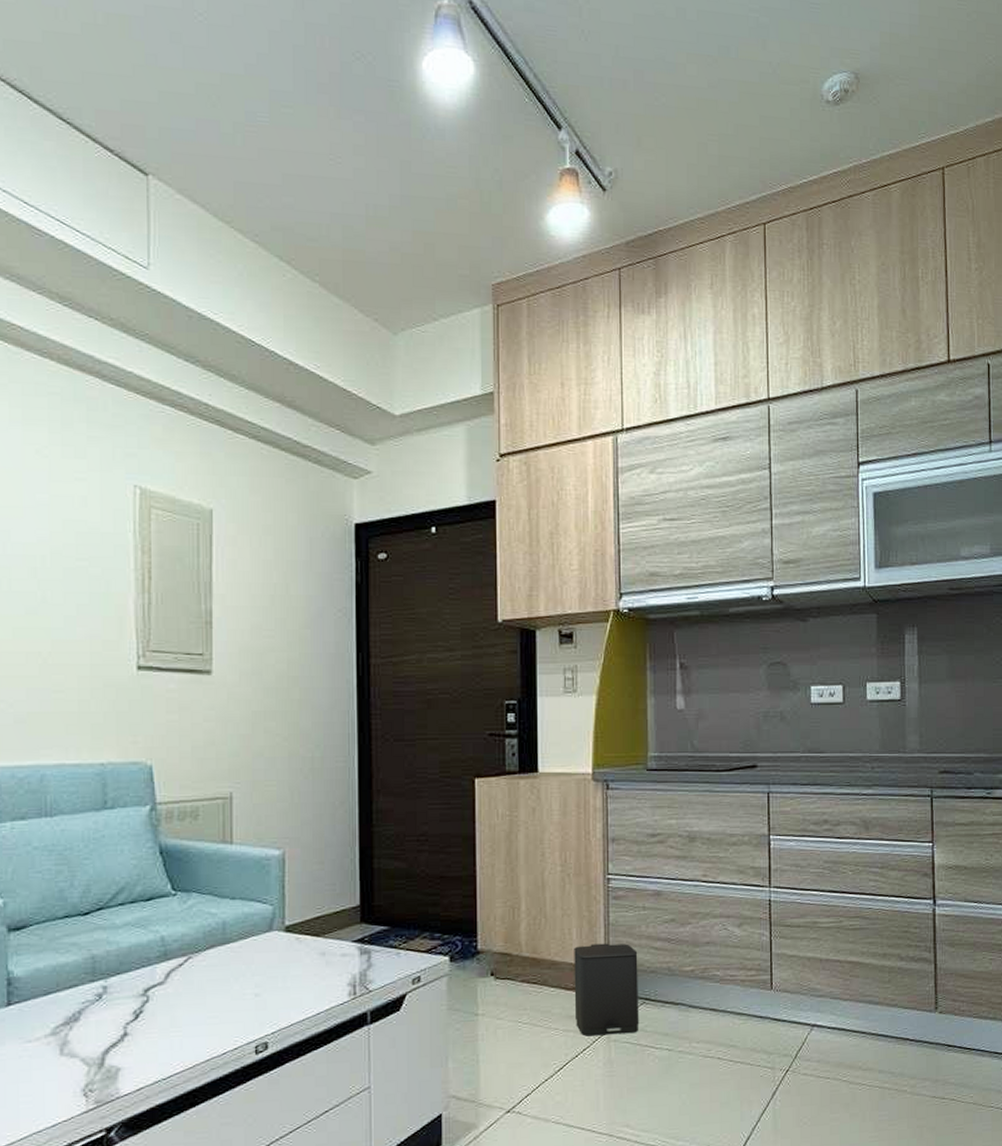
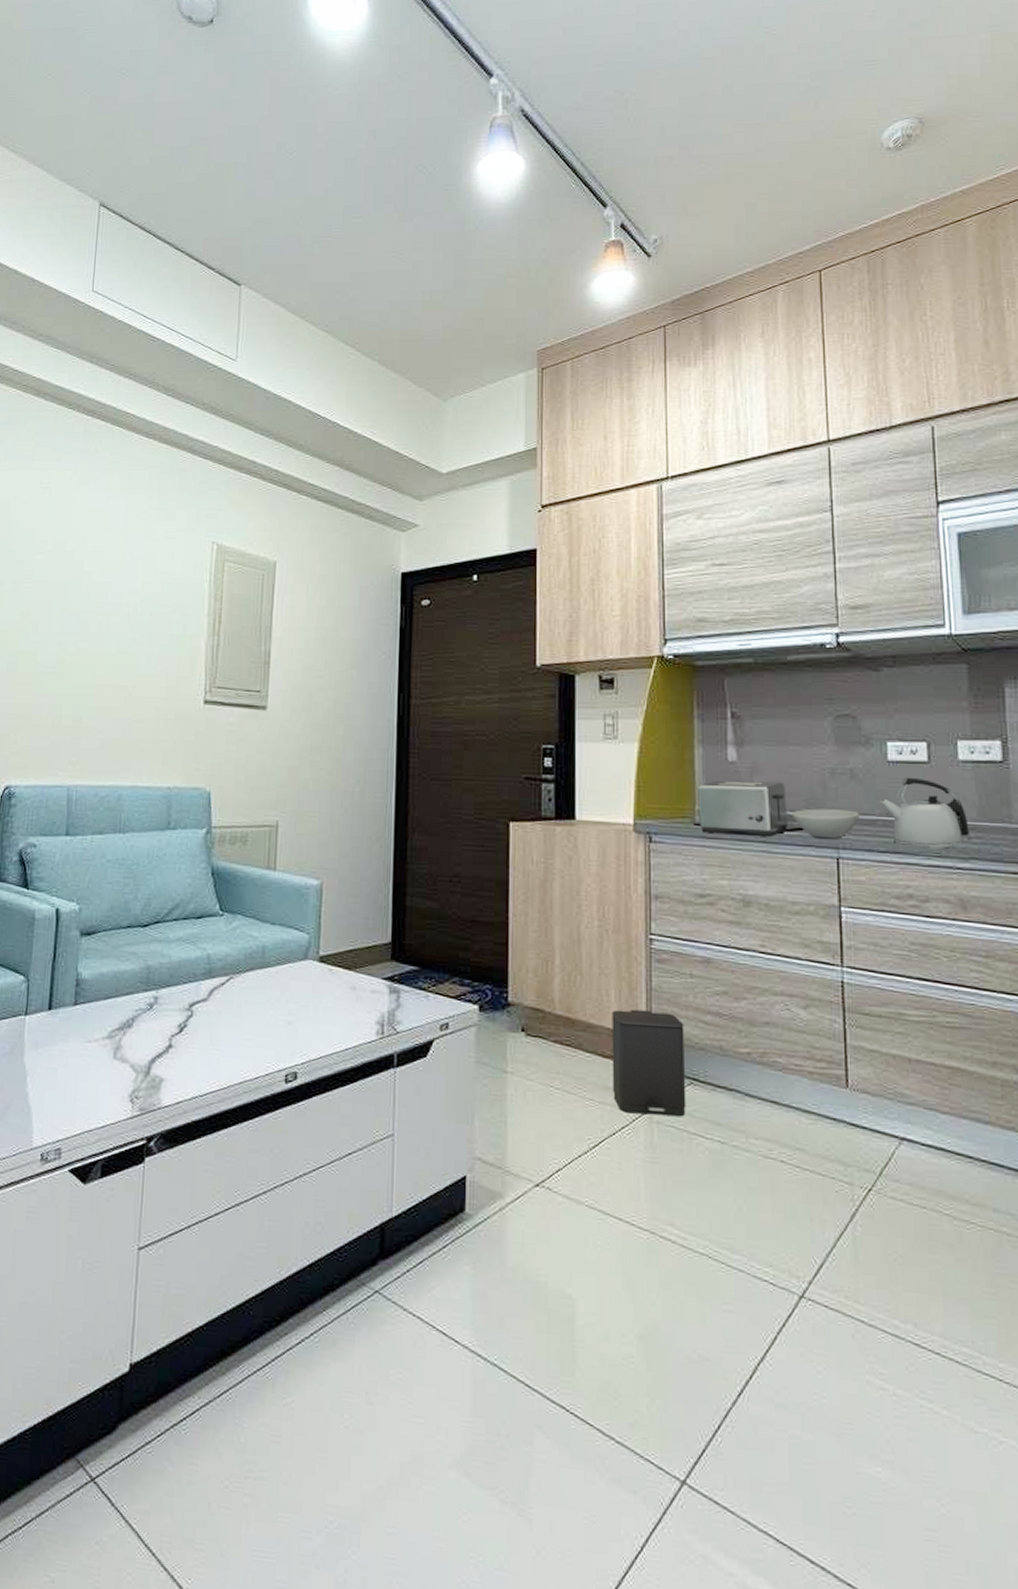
toaster: none [649,727,728,778] -> present [697,780,789,838]
bowl: none [731,749,788,777] -> present [791,808,860,840]
kettle: none [803,717,873,780] -> present [879,777,969,850]

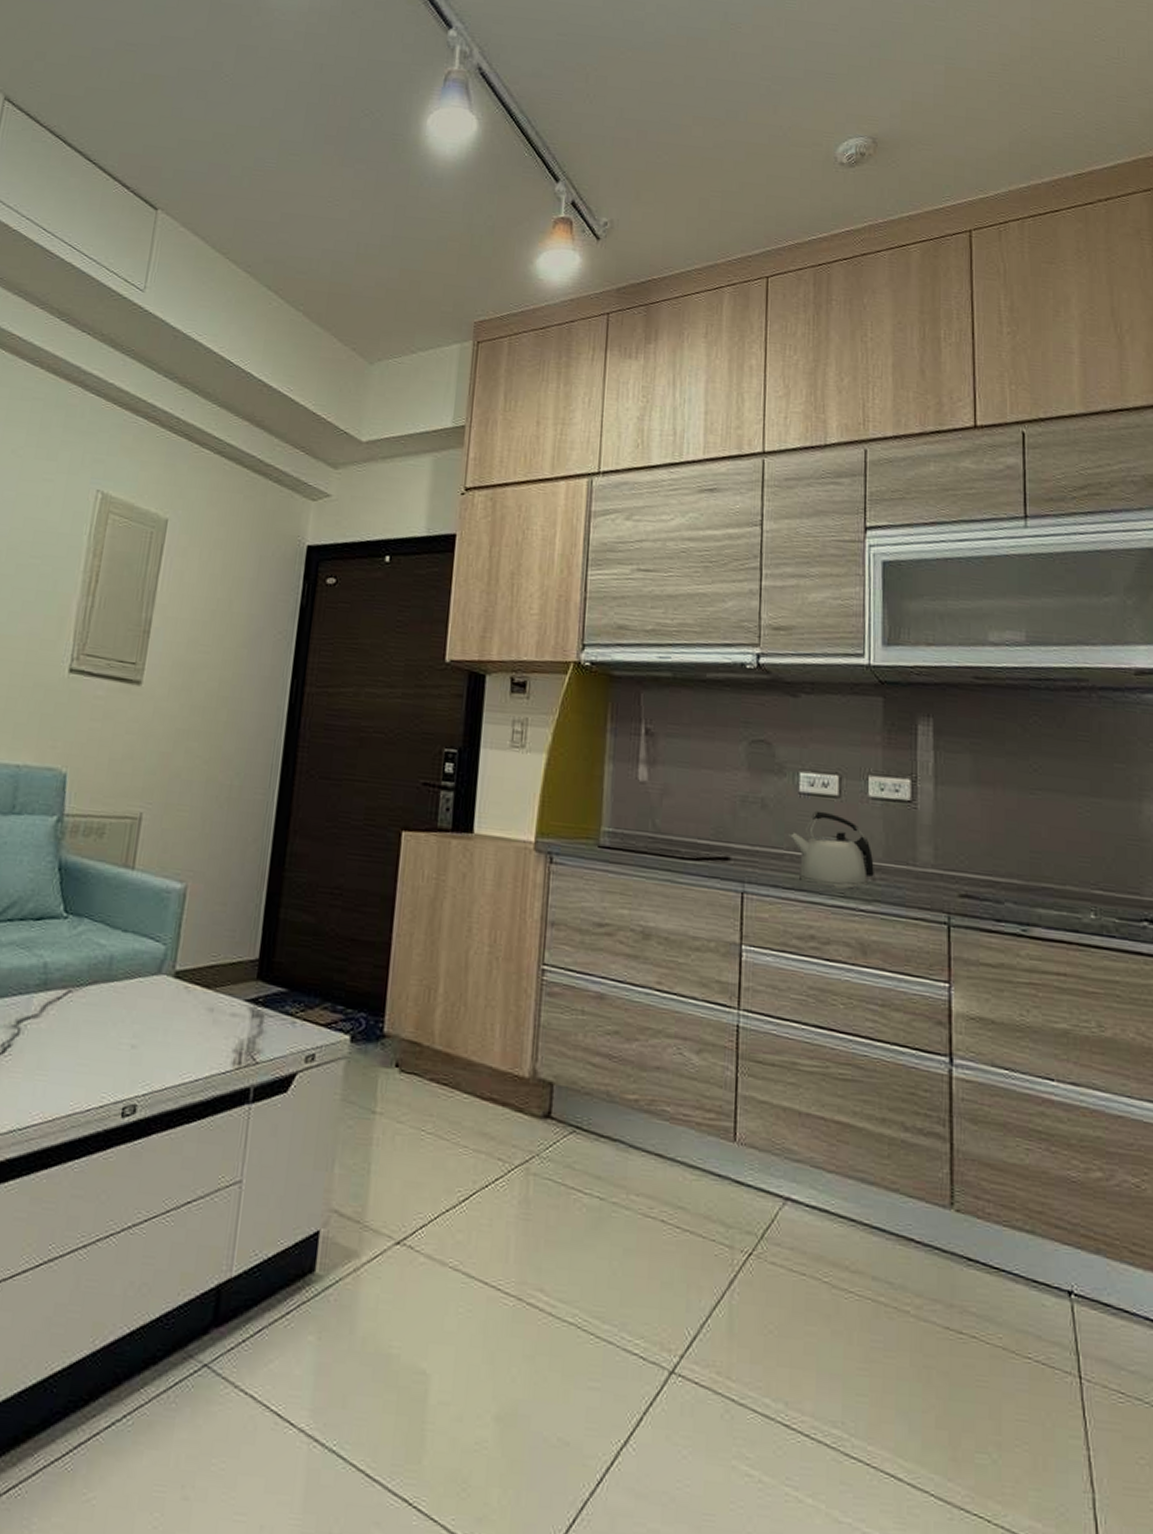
pedal bin: present [612,1009,686,1117] -> none [489,1046,571,1169]
toaster: present [697,780,789,838] -> none [603,800,696,866]
bowl: present [791,808,860,840] -> none [699,837,768,873]

